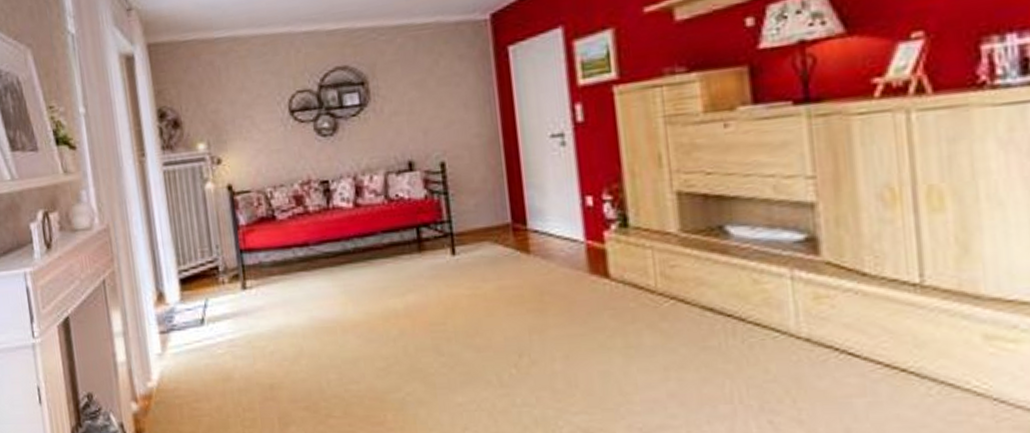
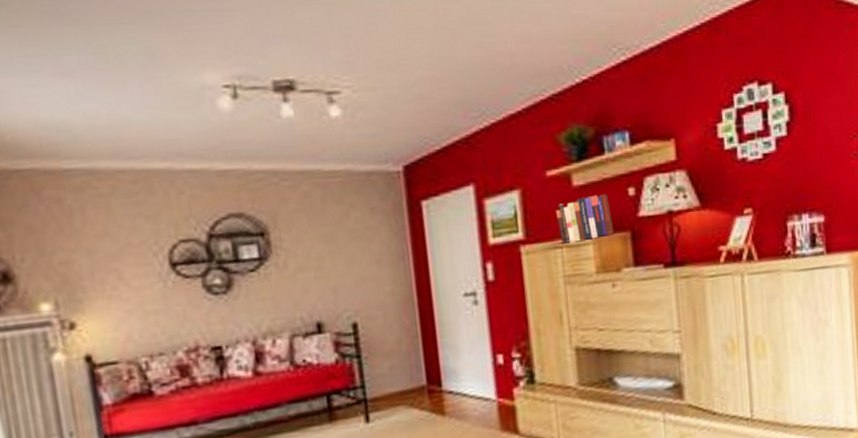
books: none [654,26,727,84] -> present [555,193,615,245]

